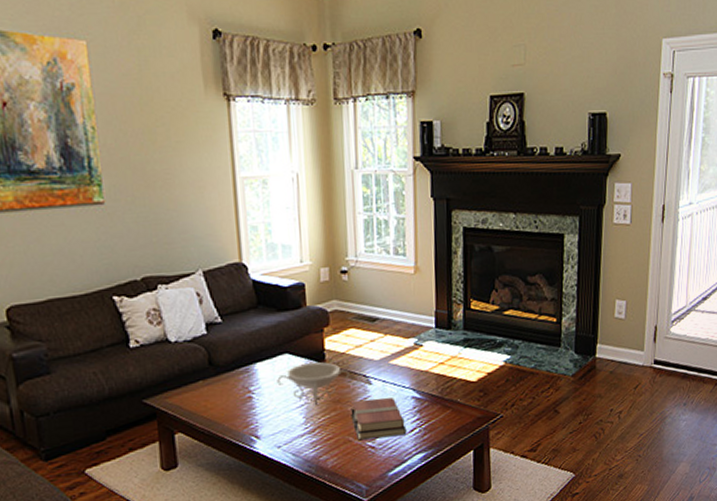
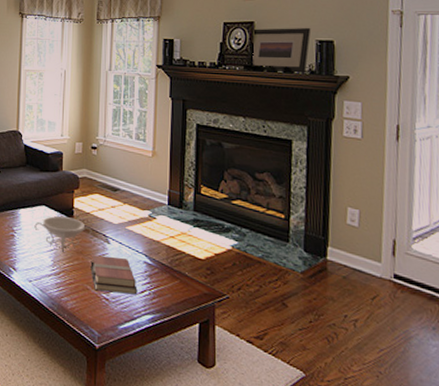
picture frame: none [512,97,584,156] -> present [242,27,311,73]

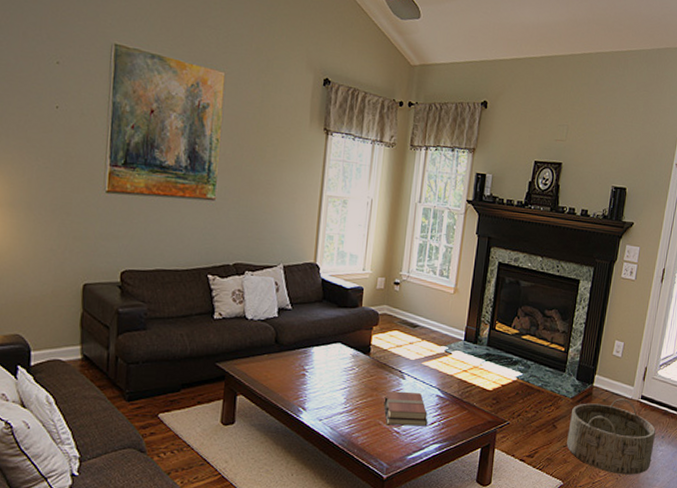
decorative bowl: present [34,216,92,253] -> none [328,353,388,391]
picture frame: present [242,27,311,73] -> none [546,170,610,217]
basket: none [302,276,424,375] -> present [567,398,656,475]

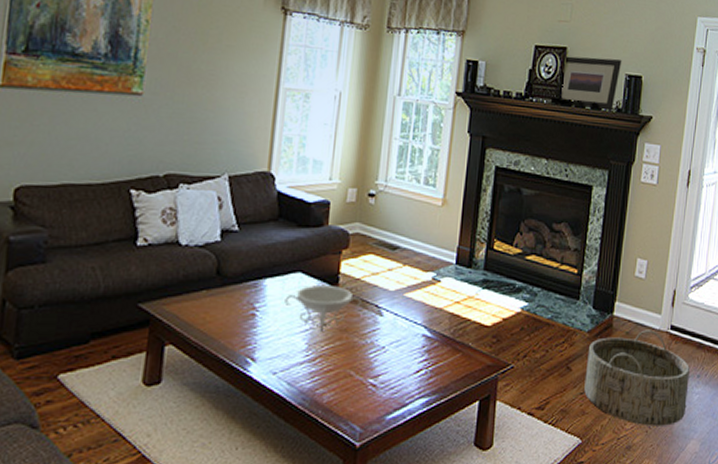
decorative bowl: none [328,353,388,391] -> present [284,284,362,333]
books: present [383,391,428,427] -> none [356,331,412,376]
picture frame: none [546,170,610,217] -> present [550,56,622,111]

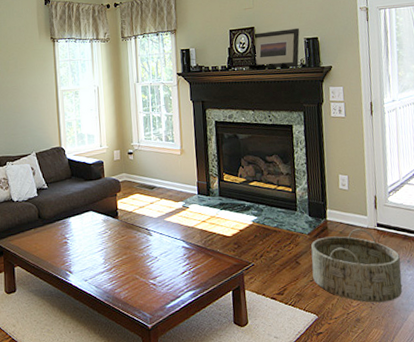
decorative bowl: present [284,284,362,333] -> none [84,218,136,251]

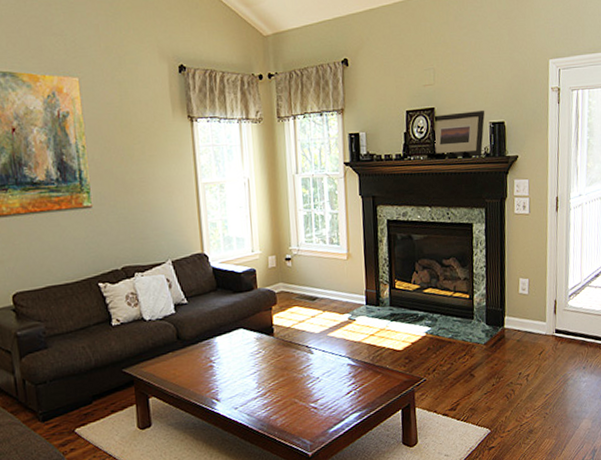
basket: present [311,228,402,303] -> none [486,335,577,413]

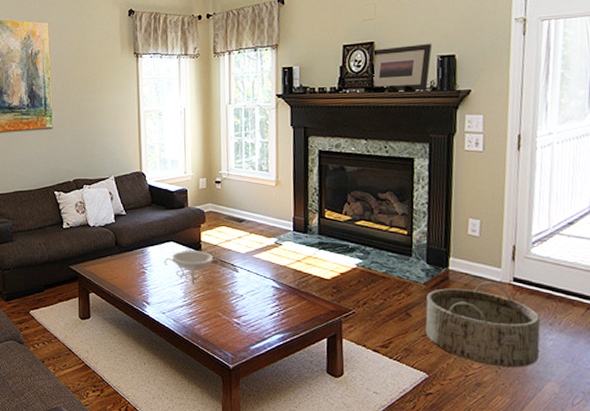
decorative bowl: none [234,335,295,373] -> present [164,250,221,285]
basket: none [486,335,577,413] -> present [425,282,541,368]

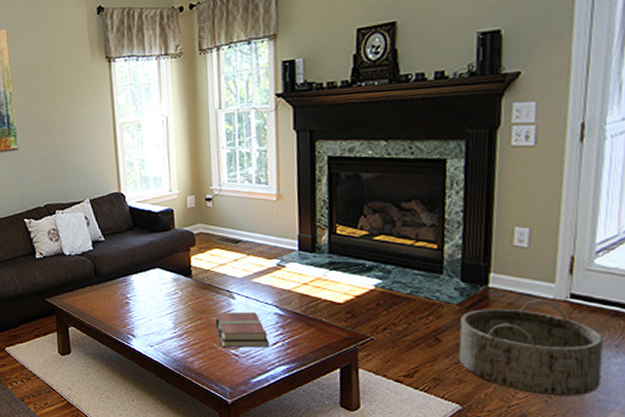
decorative bowl: present [164,250,221,285] -> none [150,276,214,314]
books: none [220,284,267,317] -> present [215,311,270,348]
picture frame: present [363,43,433,93] -> none [382,17,471,84]

